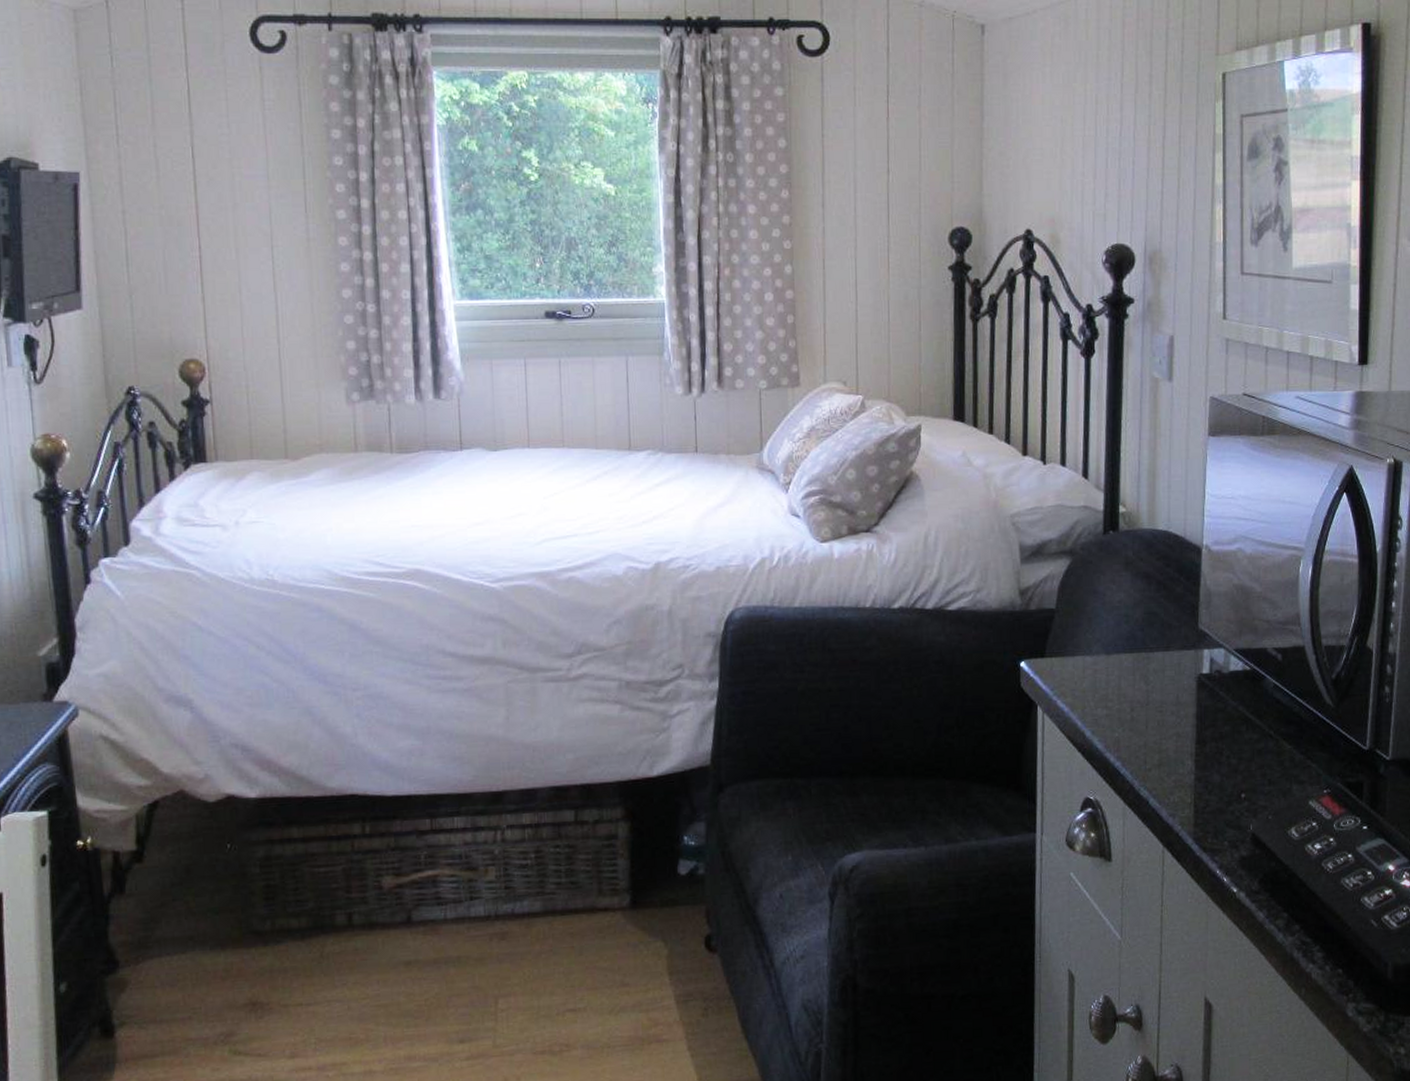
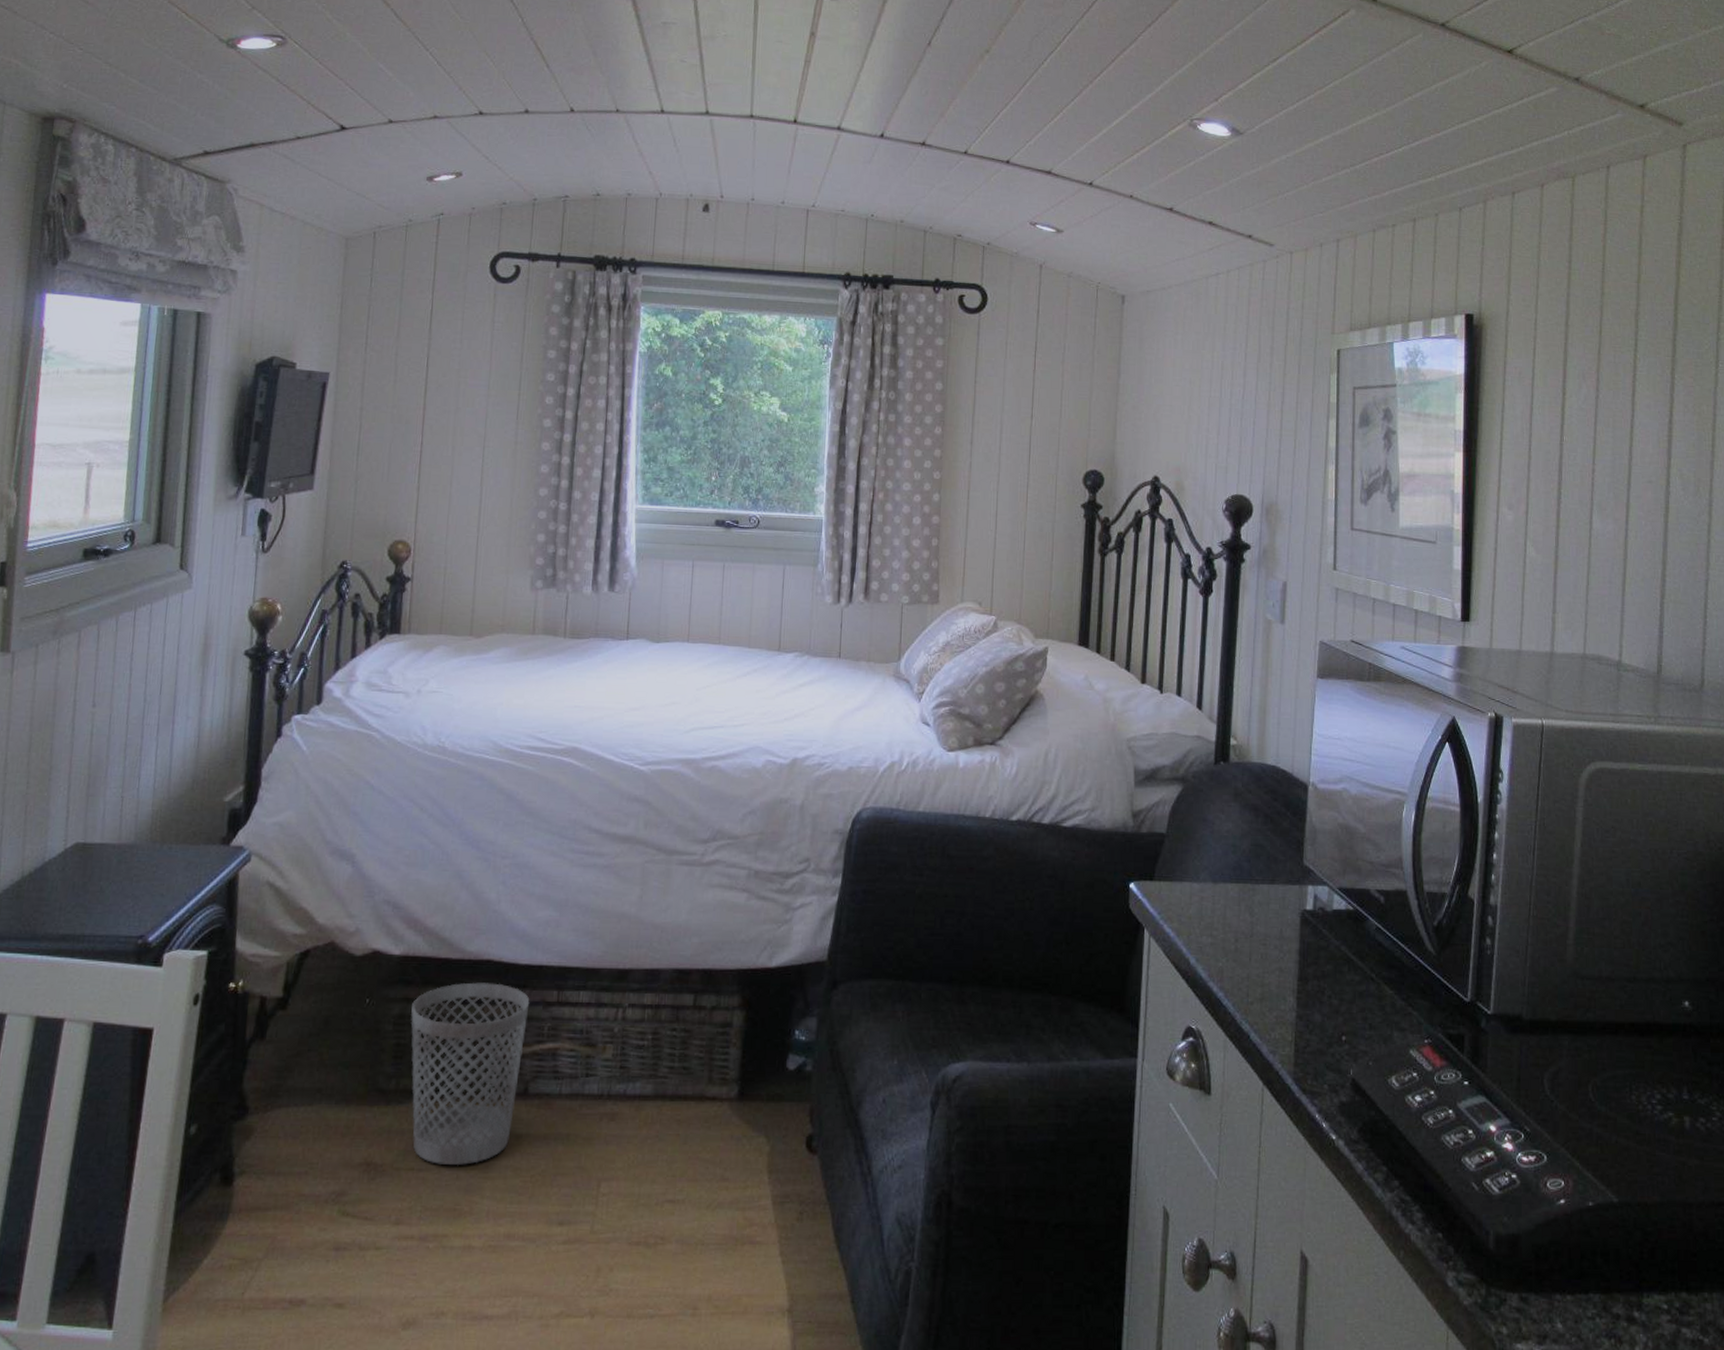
wastebasket: none [277,817,402,998] -> present [410,982,530,1165]

